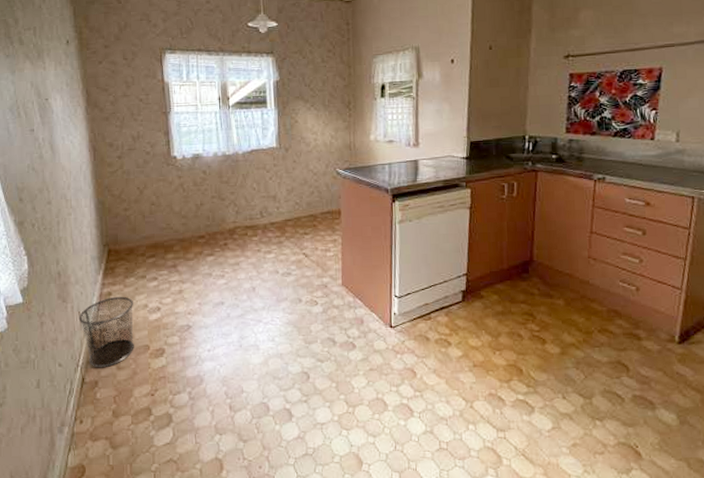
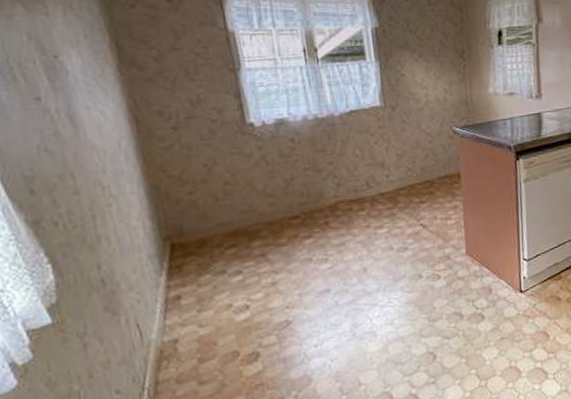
waste bin: present [78,296,134,368] -> none [137,298,219,388]

